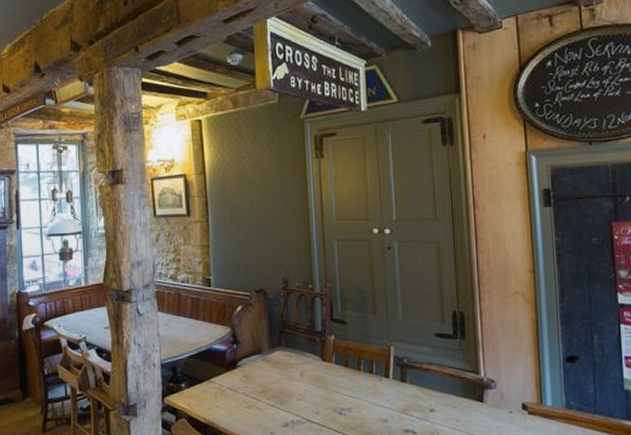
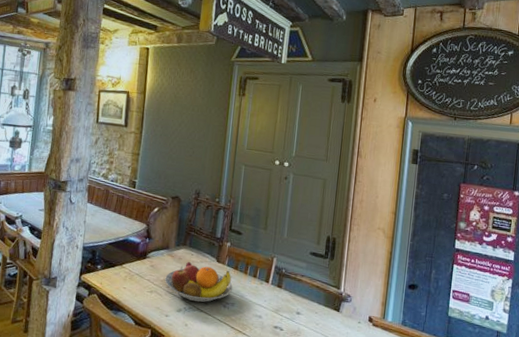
fruit bowl: none [263,364,346,413] -> present [165,261,233,303]

